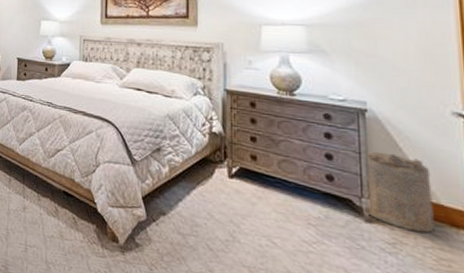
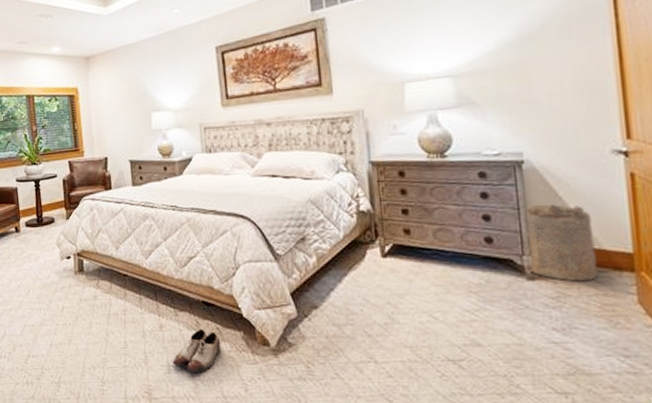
shoe: none [30,215,75,257] -> present [172,329,222,372]

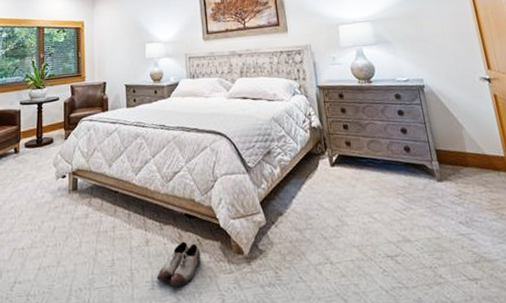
laundry hamper: present [525,204,598,282] -> none [429,119,484,182]

